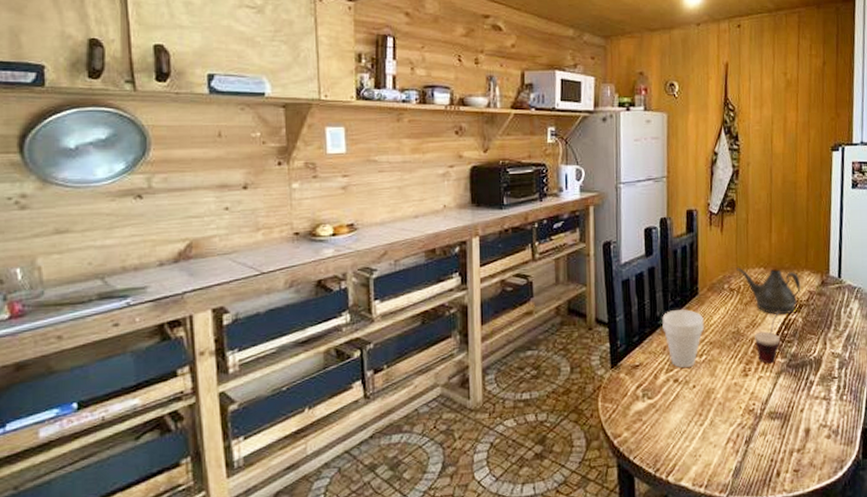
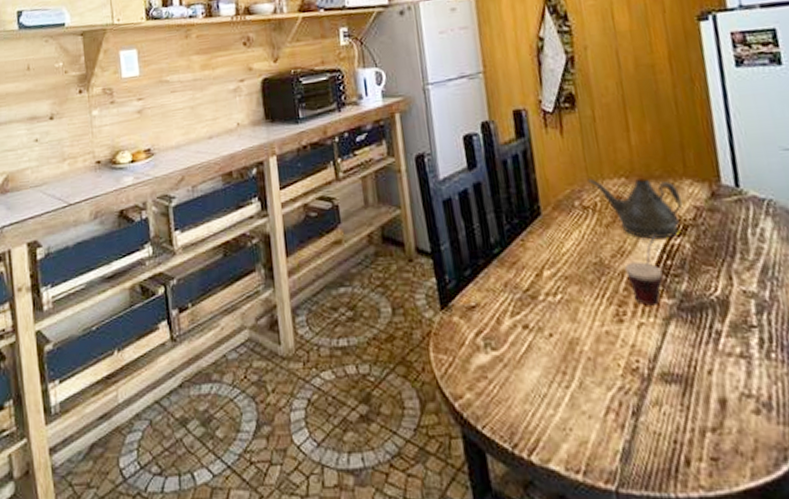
cup: present [661,309,704,369] -> none [497,234,555,311]

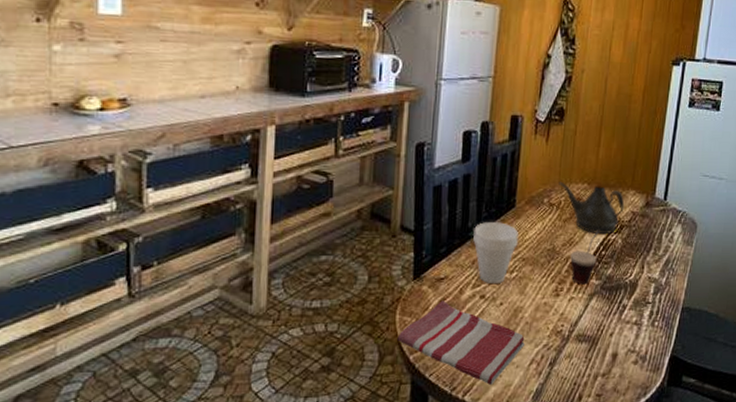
dish towel: none [436,333,593,441] -> present [397,300,525,385]
cup: none [497,234,555,311] -> present [472,222,518,285]

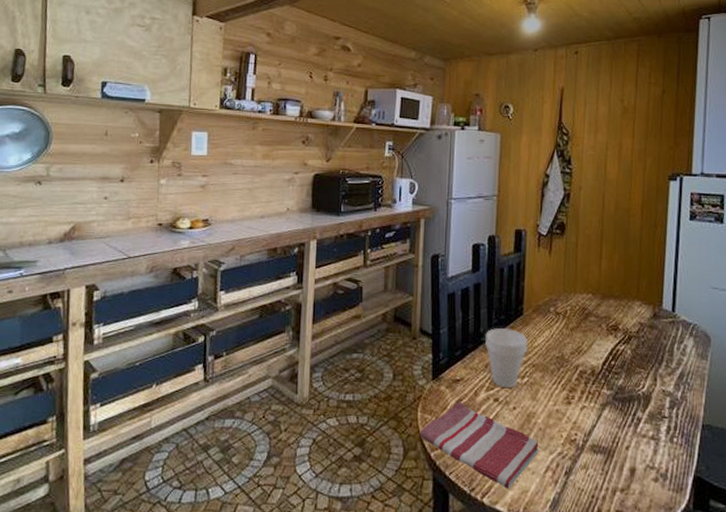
teapot: present [559,181,625,235] -> none [564,291,631,345]
cup: present [570,231,599,285] -> none [580,340,607,394]

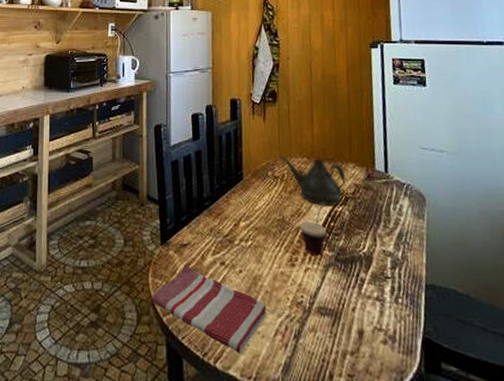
cup: present [484,328,527,389] -> none [208,193,249,252]
teapot: none [564,291,631,345] -> present [280,156,346,206]
cup: none [580,340,607,394] -> present [300,202,327,256]

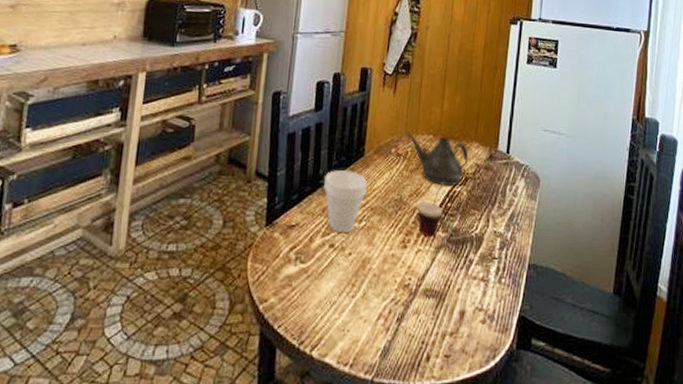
dish towel: present [151,265,267,353] -> none [248,248,373,340]
cup: none [208,193,249,252] -> present [323,170,367,234]

